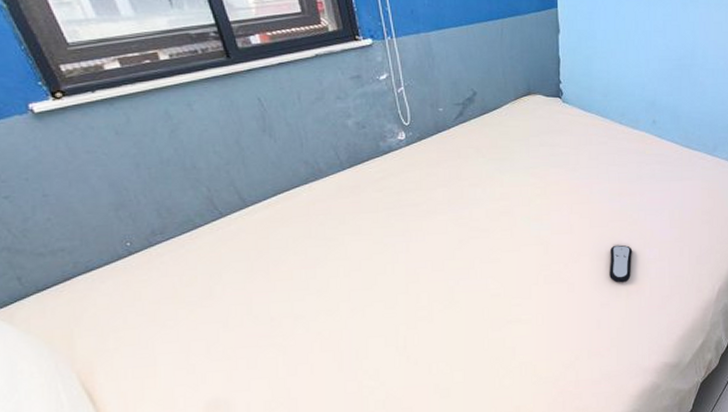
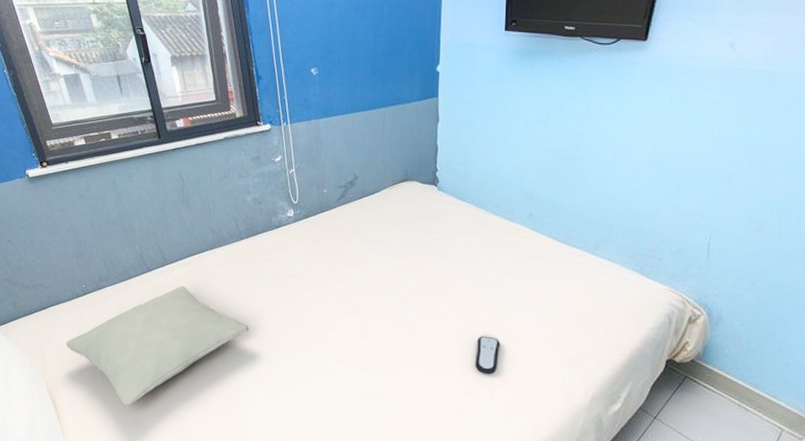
pillow: none [105,230,359,384] -> present [66,286,249,406]

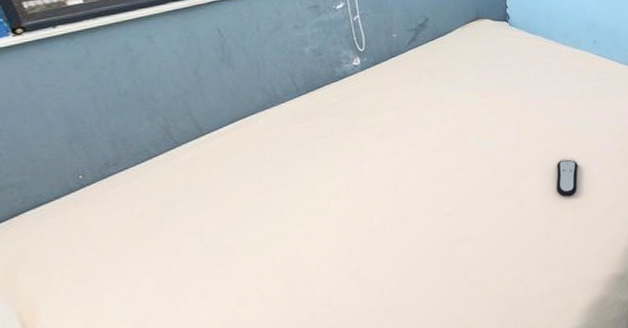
pillow: present [66,286,249,406] -> none [51,157,313,319]

